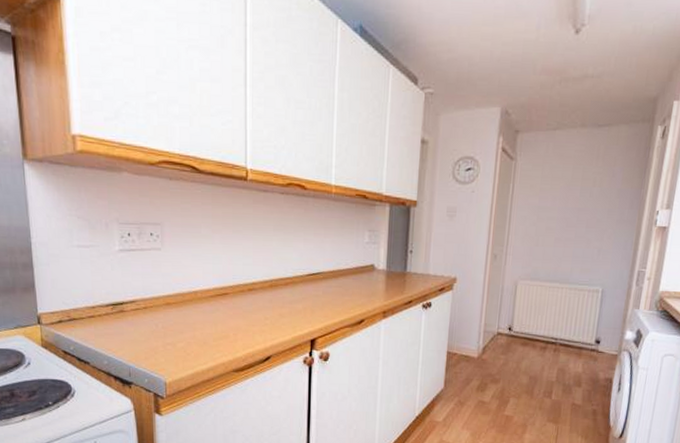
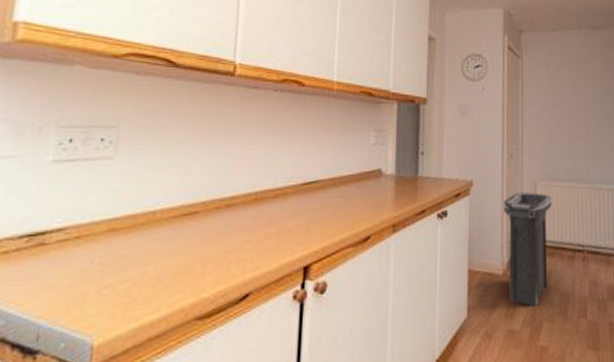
trash can: none [482,290,531,384] -> present [504,193,552,306]

